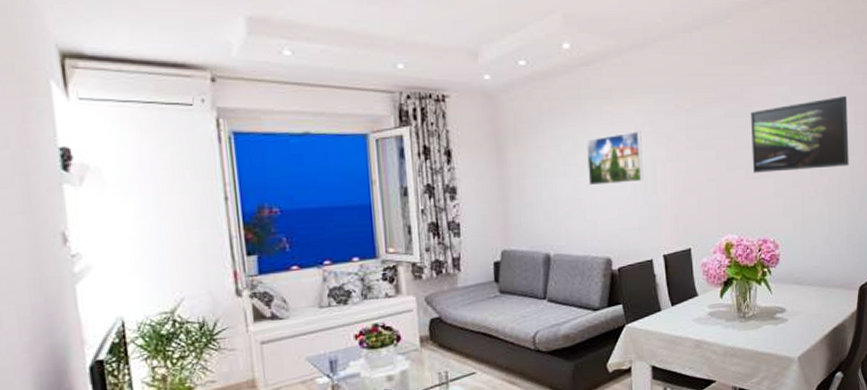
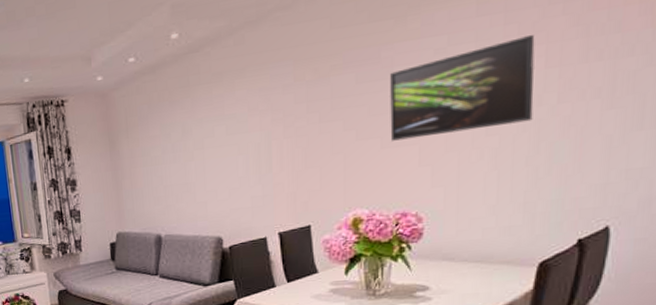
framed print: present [587,131,644,186] -> none [196,110,258,170]

